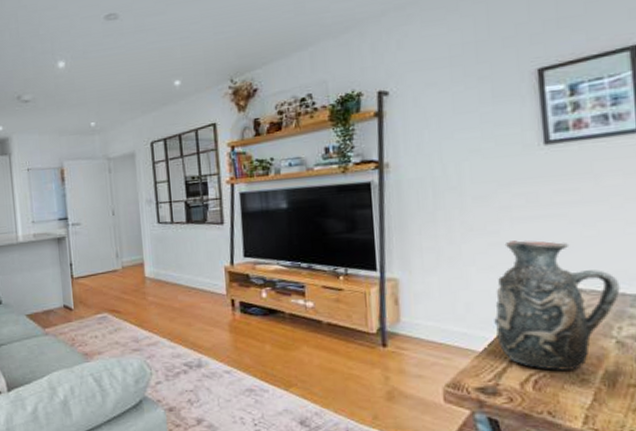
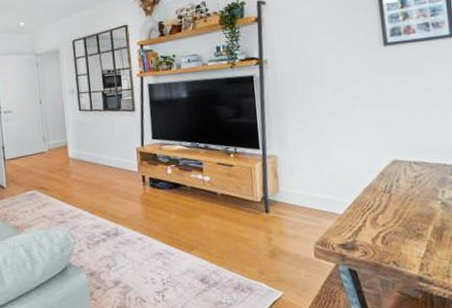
decorative vase: present [494,240,620,370] -> none [351,123,443,228]

